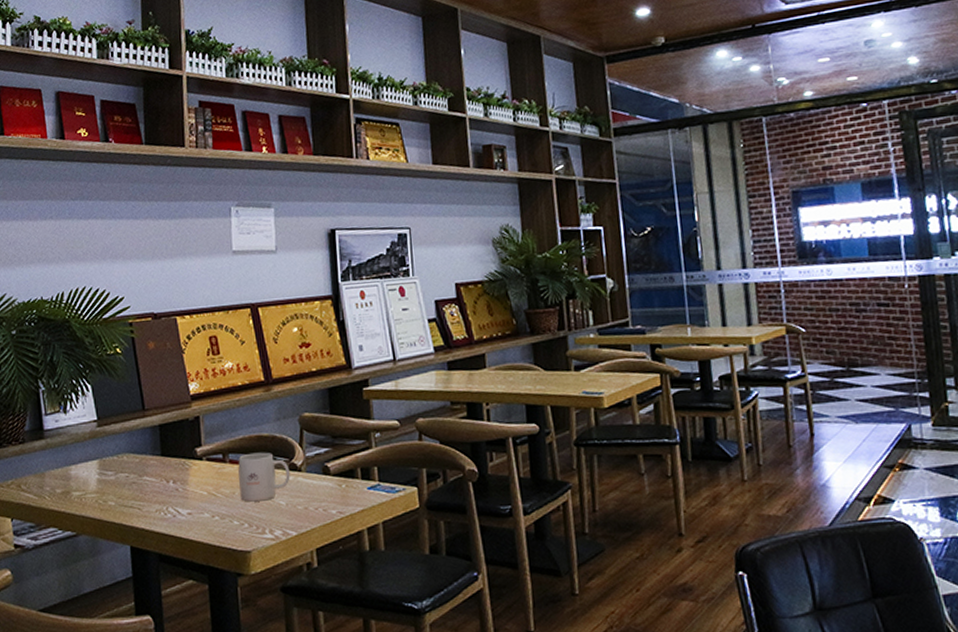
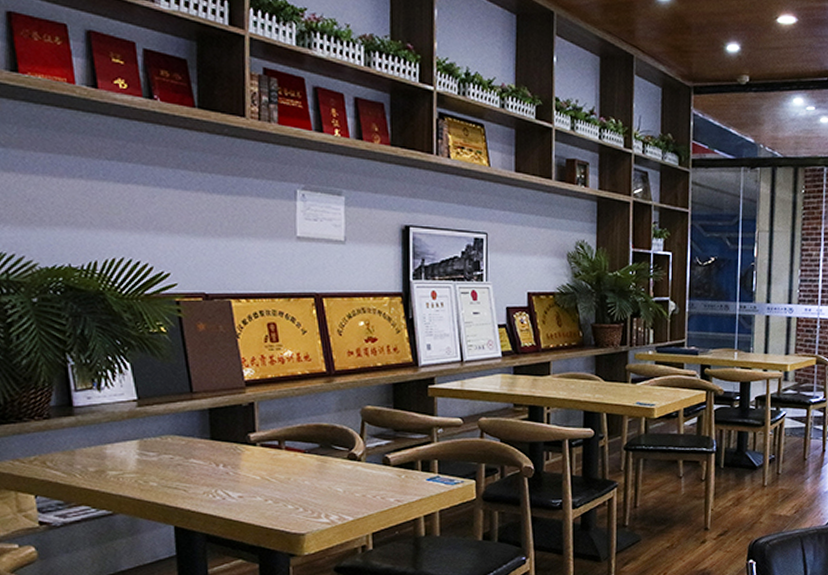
mug: present [237,452,290,502] -> none [294,441,349,488]

